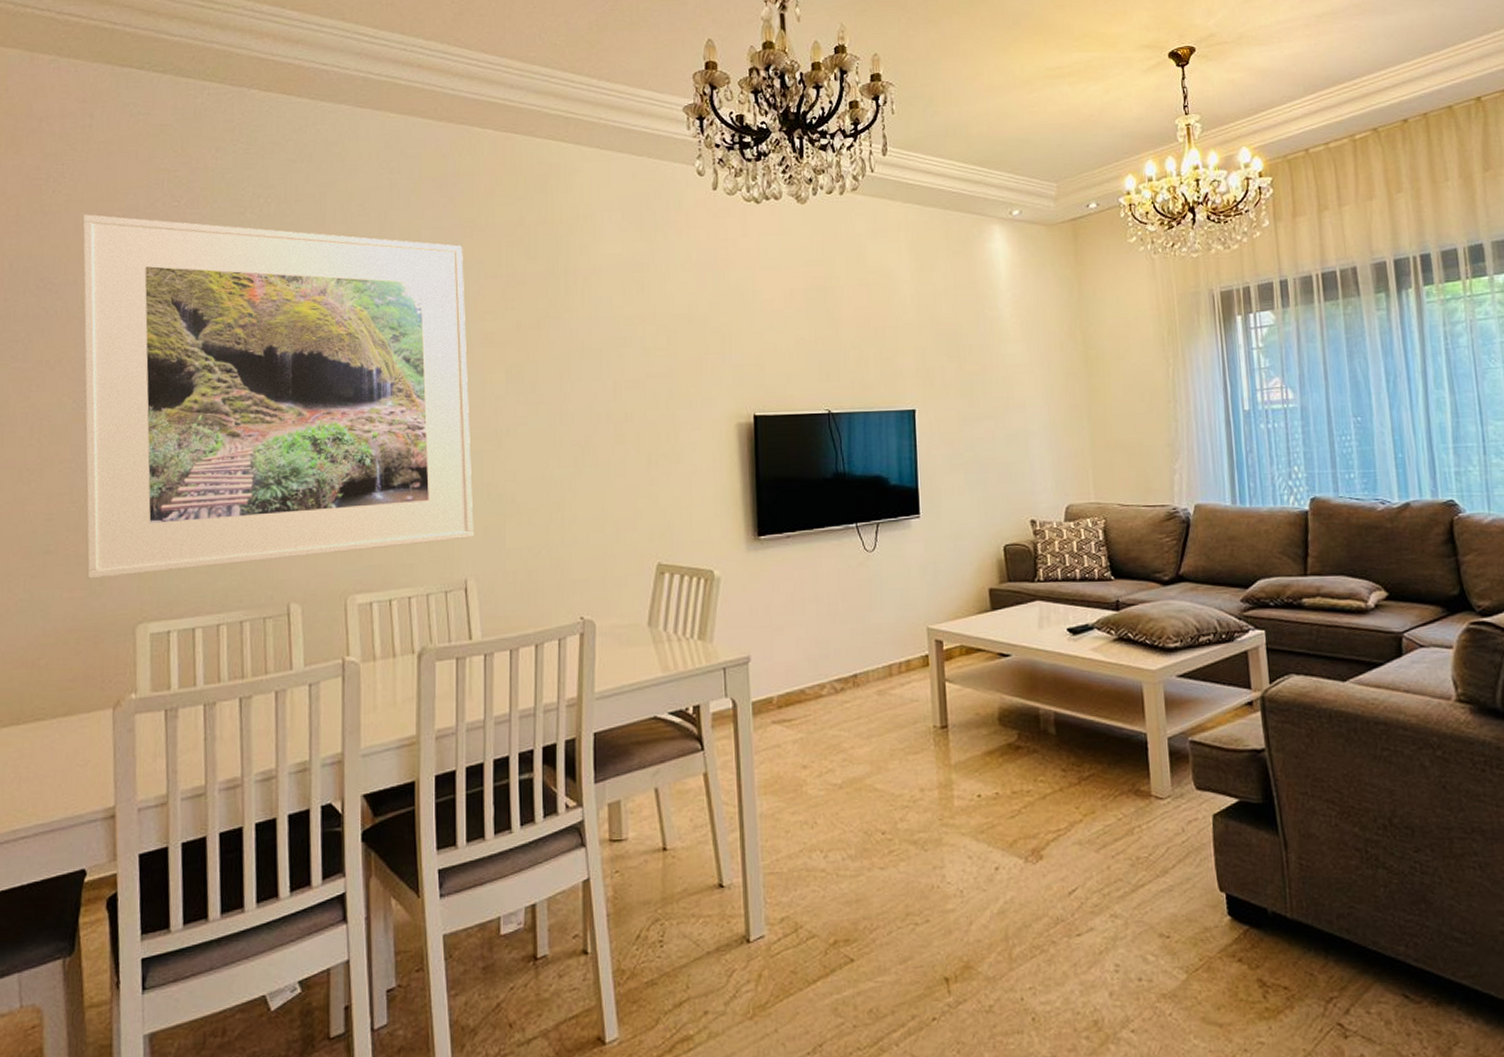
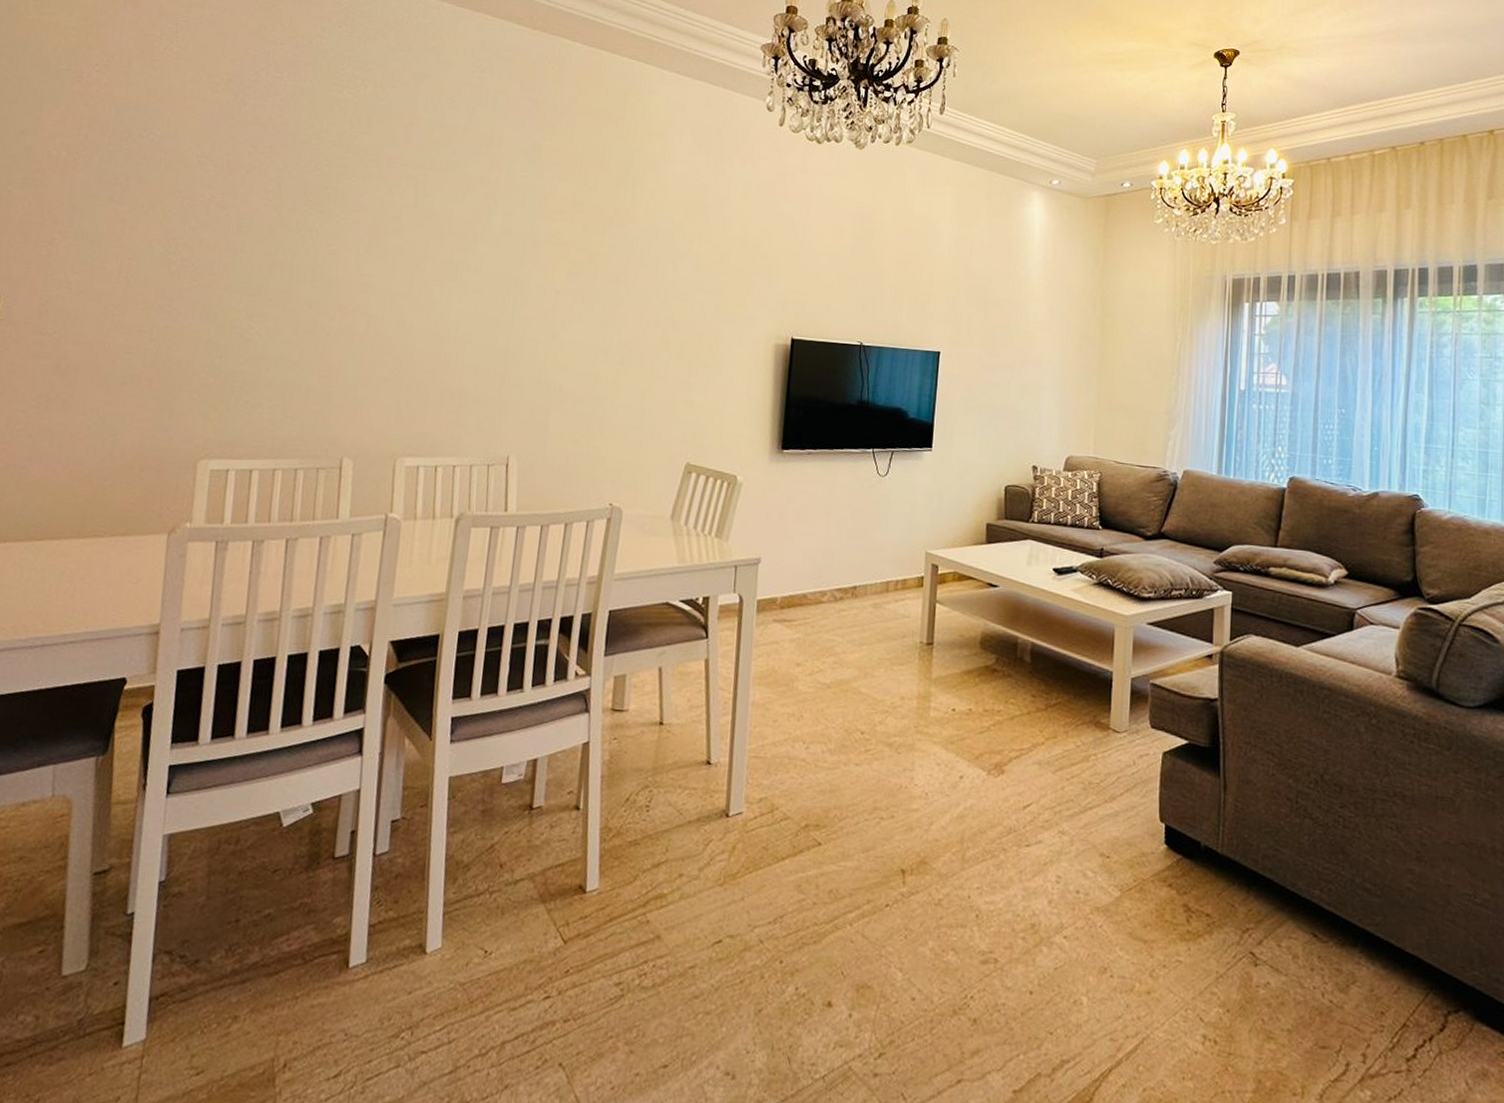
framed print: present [82,214,474,579] -> none [157,73,542,419]

